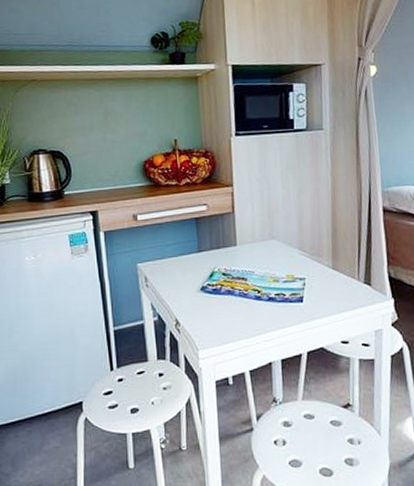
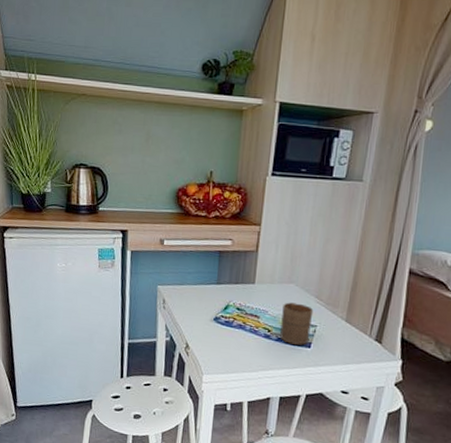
cup: none [268,258,301,302] -> present [280,302,314,345]

